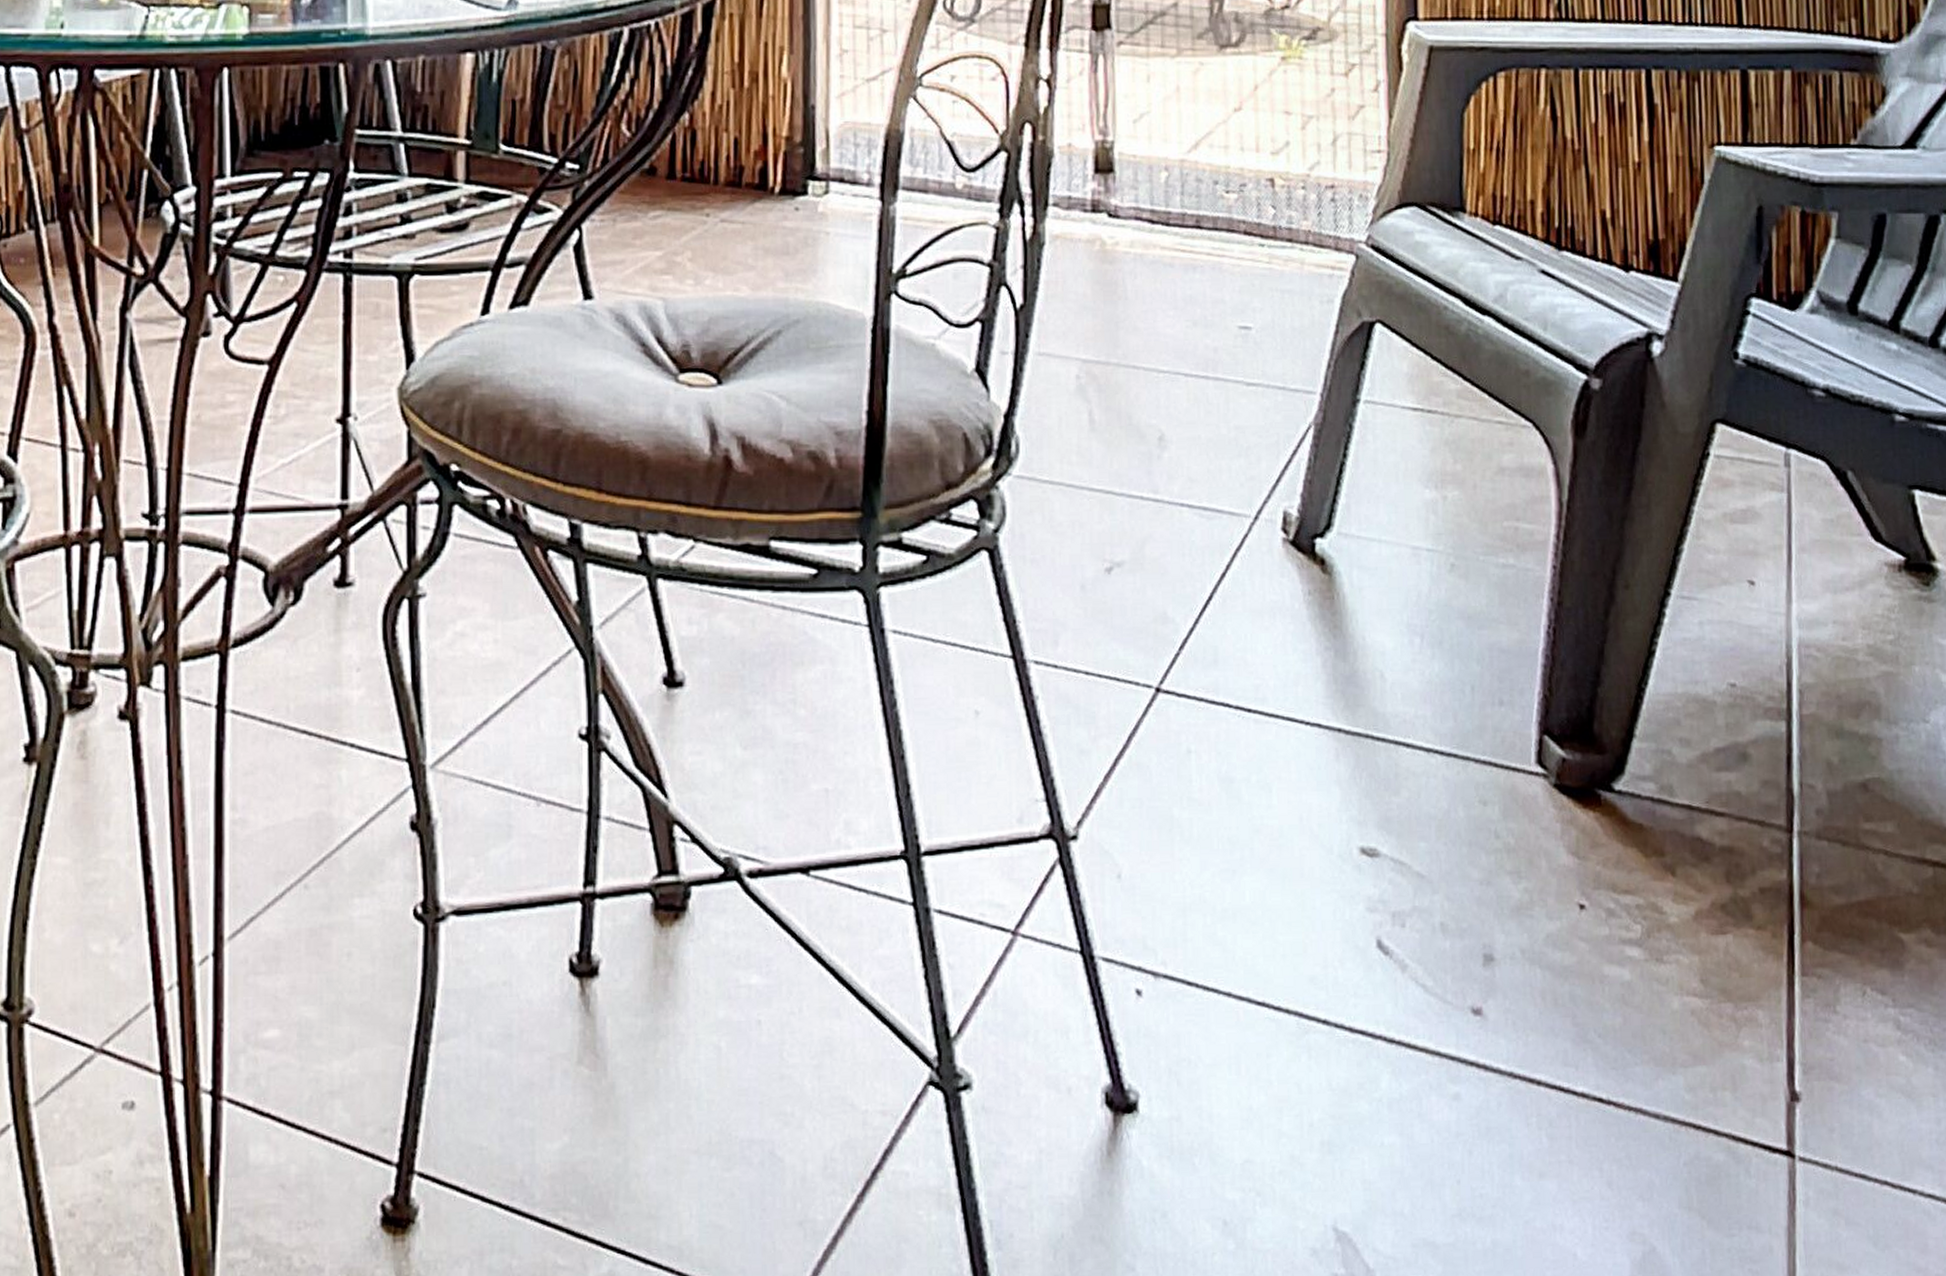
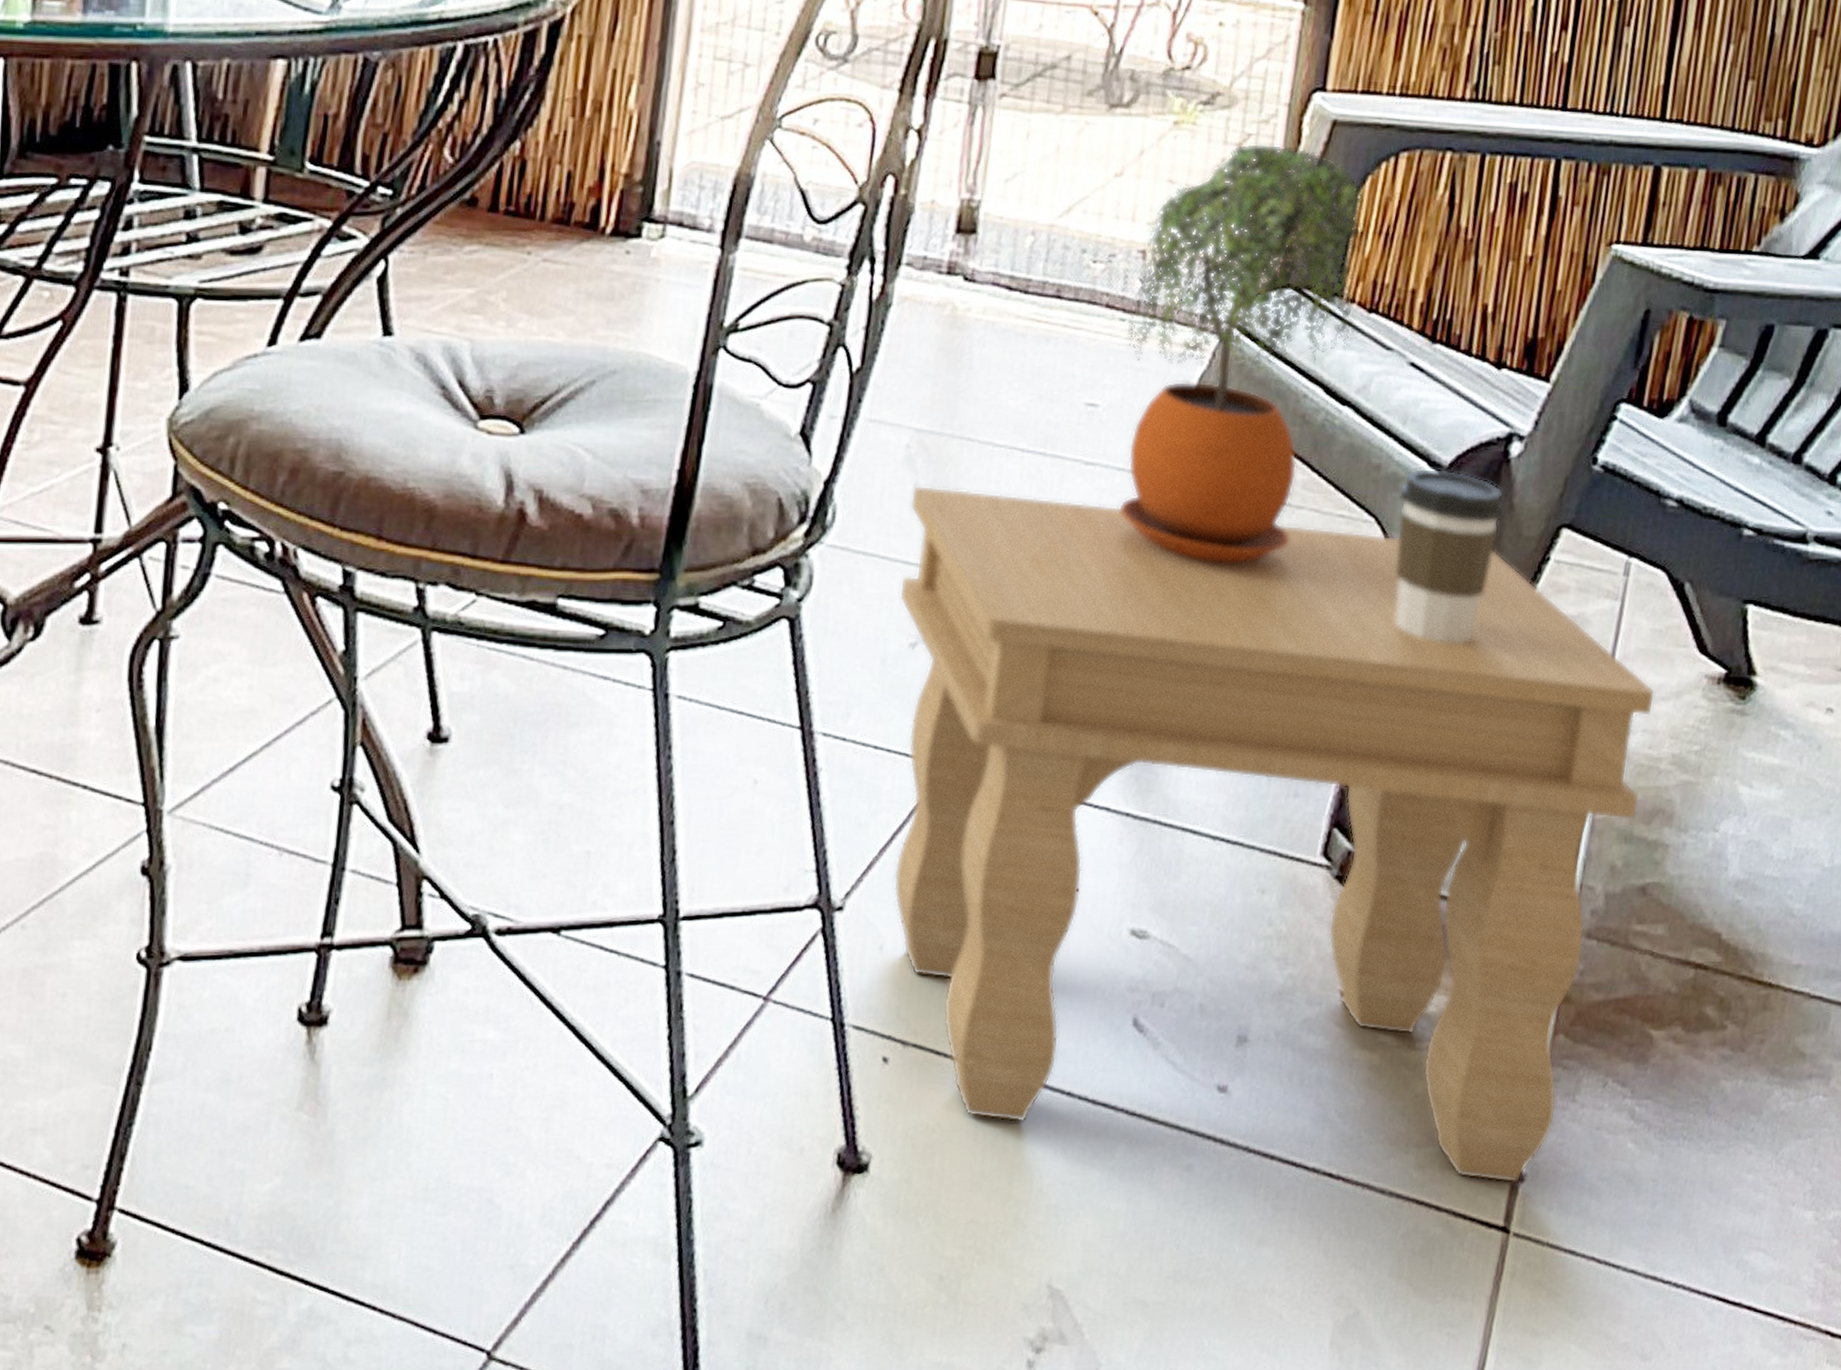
side table: none [1087,413,1844,1103] -> present [893,485,1656,1183]
potted plant: none [1267,72,1483,475] -> present [1118,143,1364,563]
coffee cup: none [1551,371,1658,544] -> present [1395,468,1505,644]

